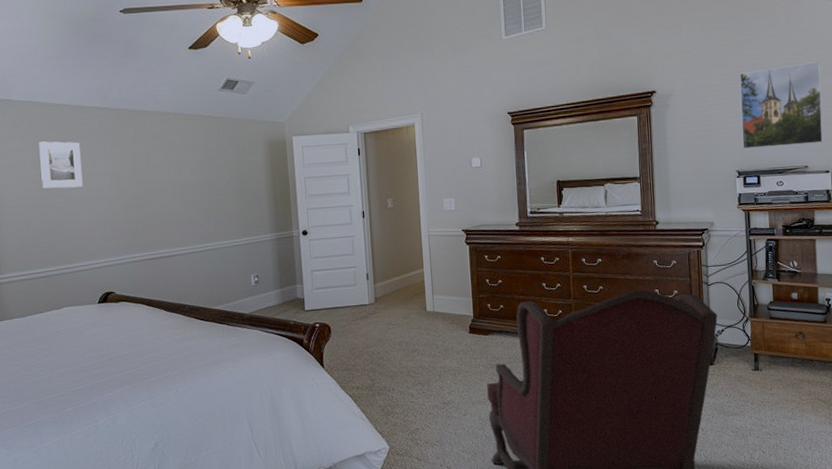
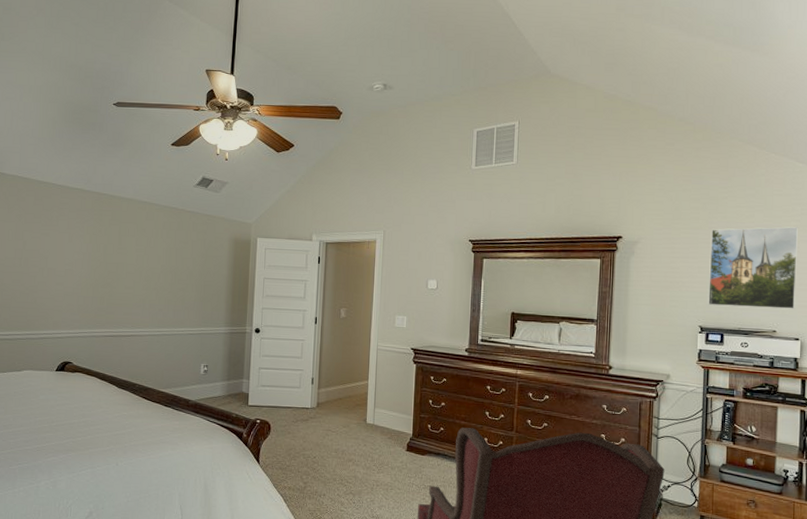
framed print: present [39,141,83,189] -> none [21,214,60,261]

